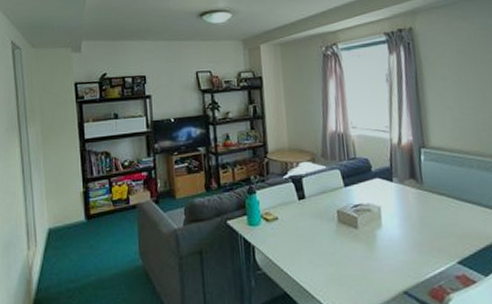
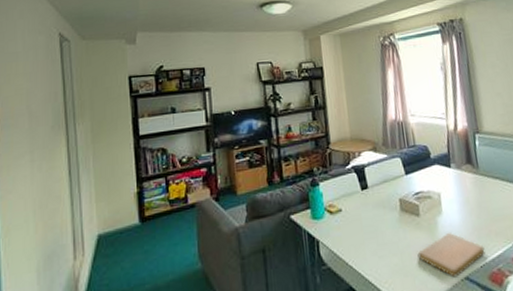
notebook: none [354,245,426,291] -> present [417,231,486,278]

